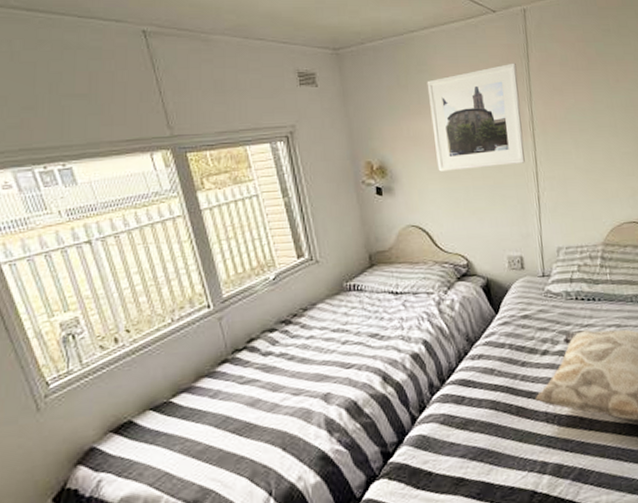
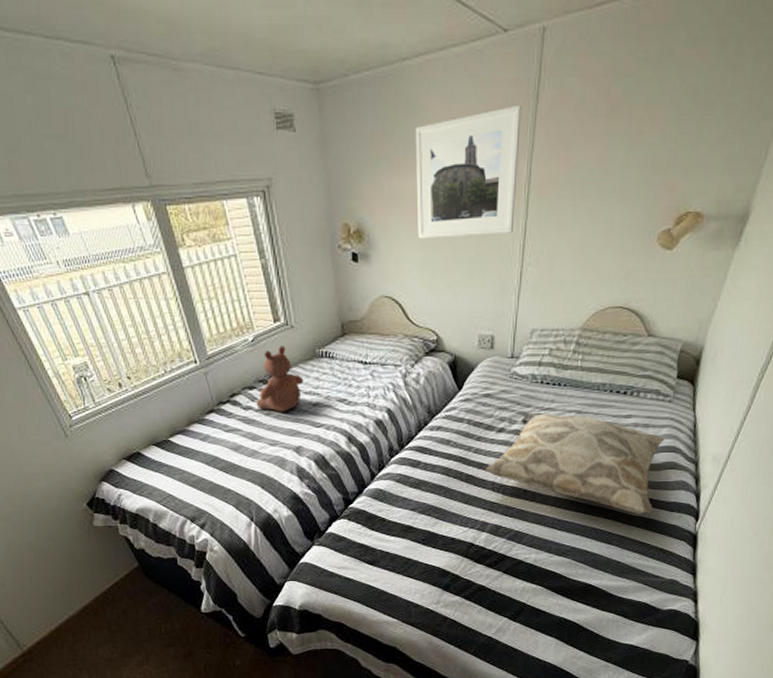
stuffed bear: none [277,282,331,355] -> present [256,346,304,412]

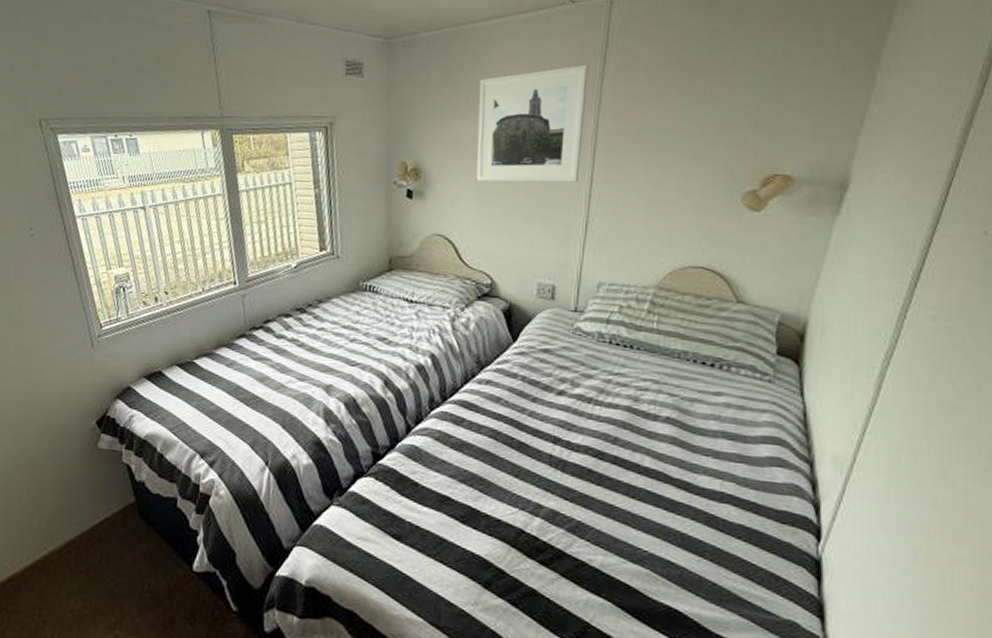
stuffed bear: present [256,346,304,412] -> none [290,275,344,345]
decorative pillow: present [485,412,664,515] -> none [540,376,765,523]

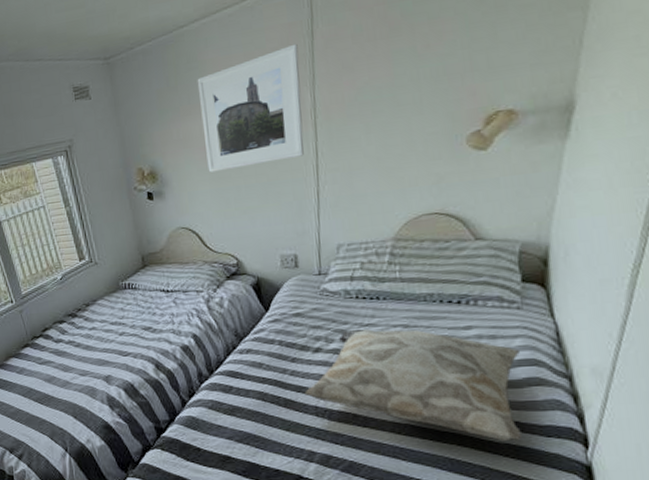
decorative pillow: none [540,376,765,523] -> present [304,329,522,442]

